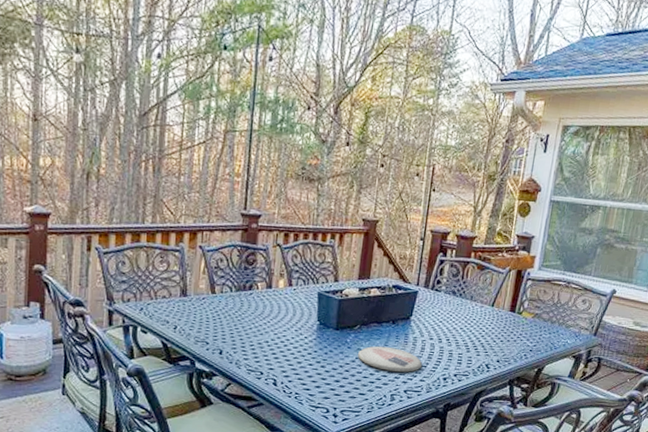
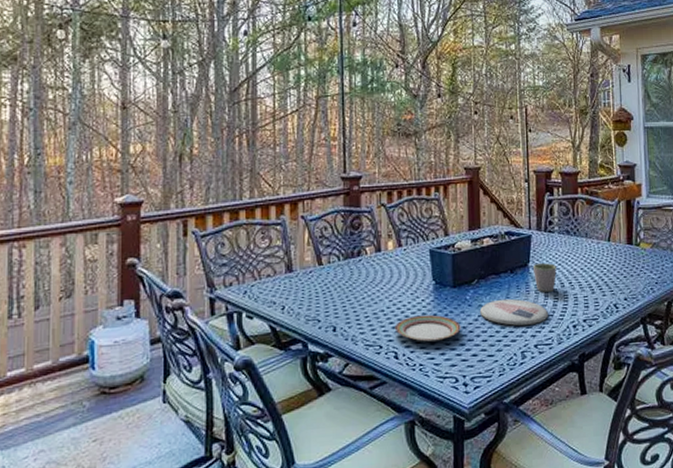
plate: none [276,350,338,375] -> present [394,314,461,342]
mug: none [414,317,437,345] -> present [533,262,557,292]

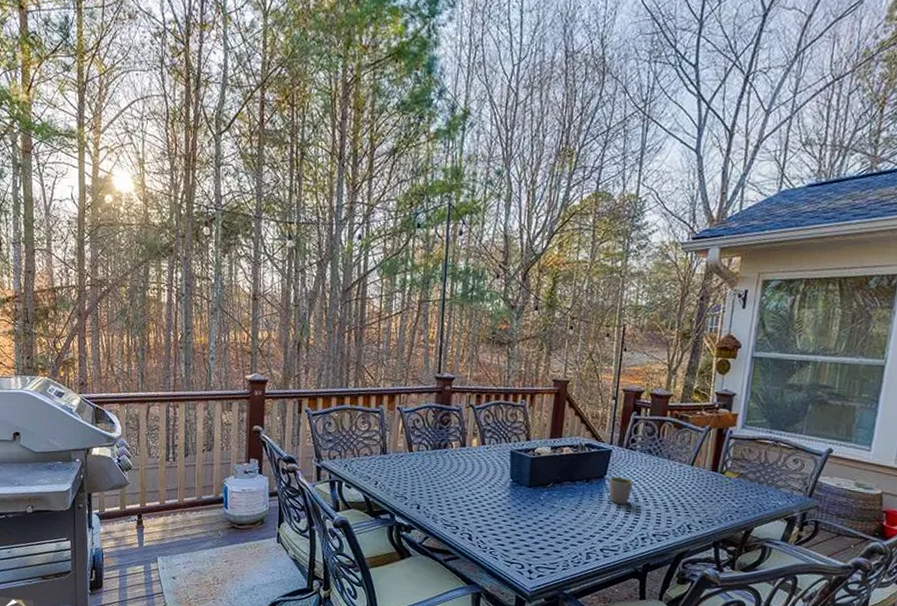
plate: present [394,314,461,342] -> none [471,506,532,531]
plate: present [479,298,549,326] -> none [551,503,619,531]

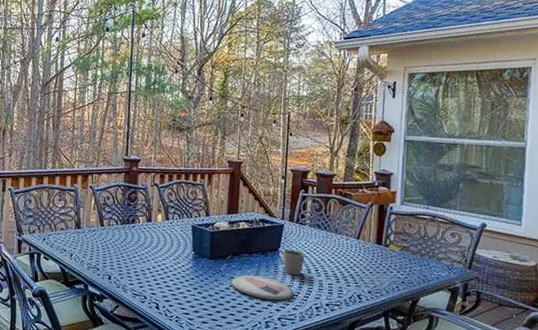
plate: none [551,503,619,531] -> present [231,274,294,301]

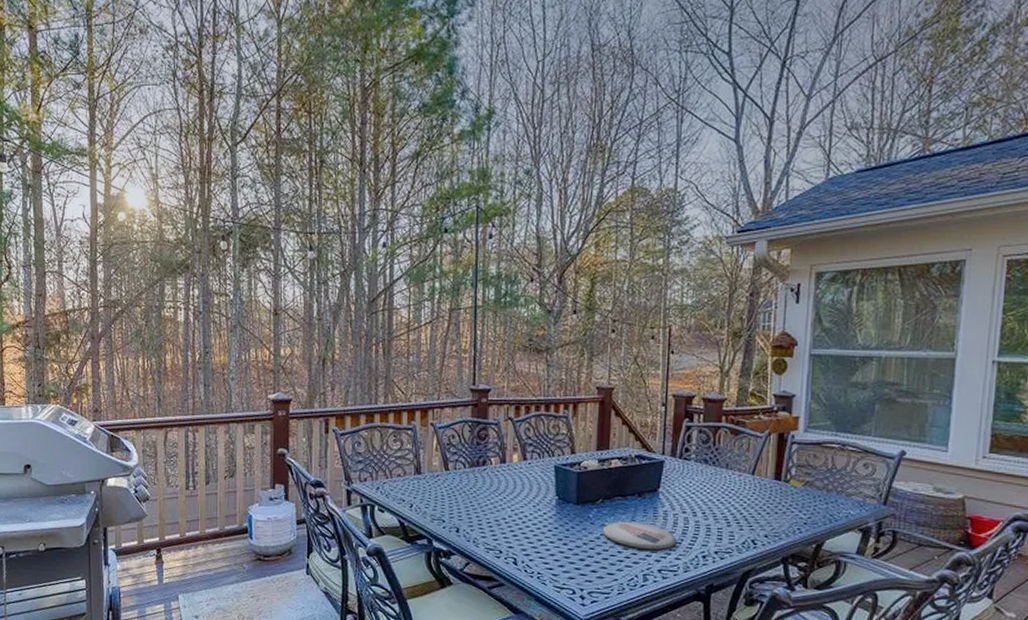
mug: present [283,249,305,275] -> none [663,489,689,520]

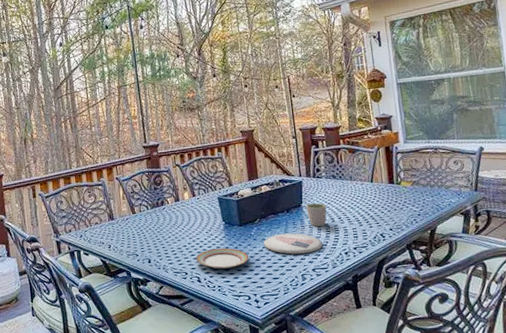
plate: none [515,527,582,553] -> present [195,247,249,269]
mug: none [663,489,689,520] -> present [306,203,327,227]

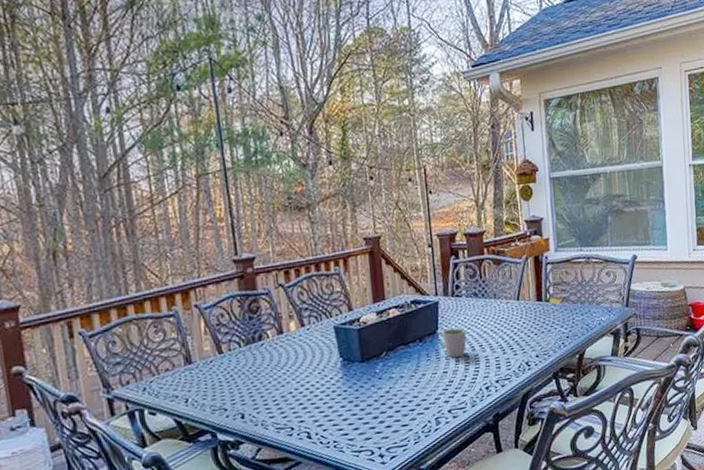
plate: present [195,247,249,269] -> none [304,391,373,420]
plate: present [263,233,323,255] -> none [390,367,461,395]

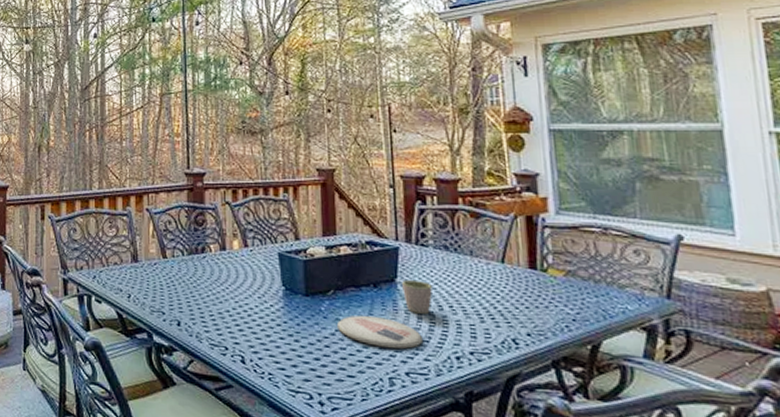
plate: none [390,367,461,395] -> present [336,315,424,350]

